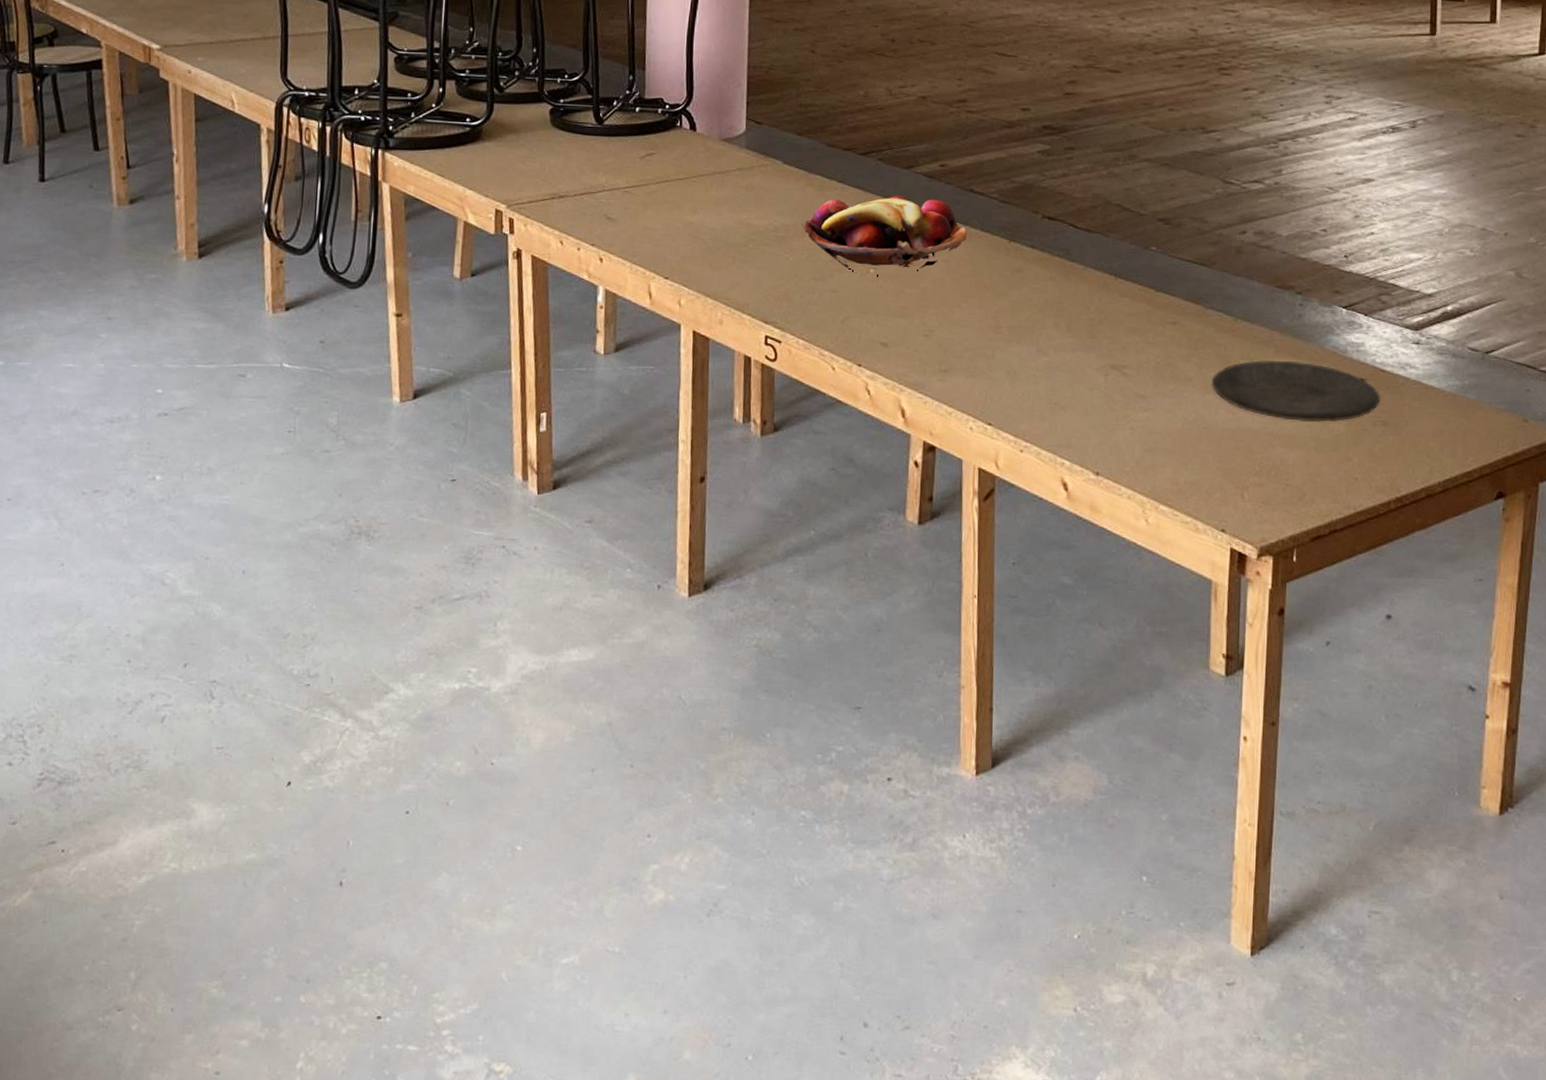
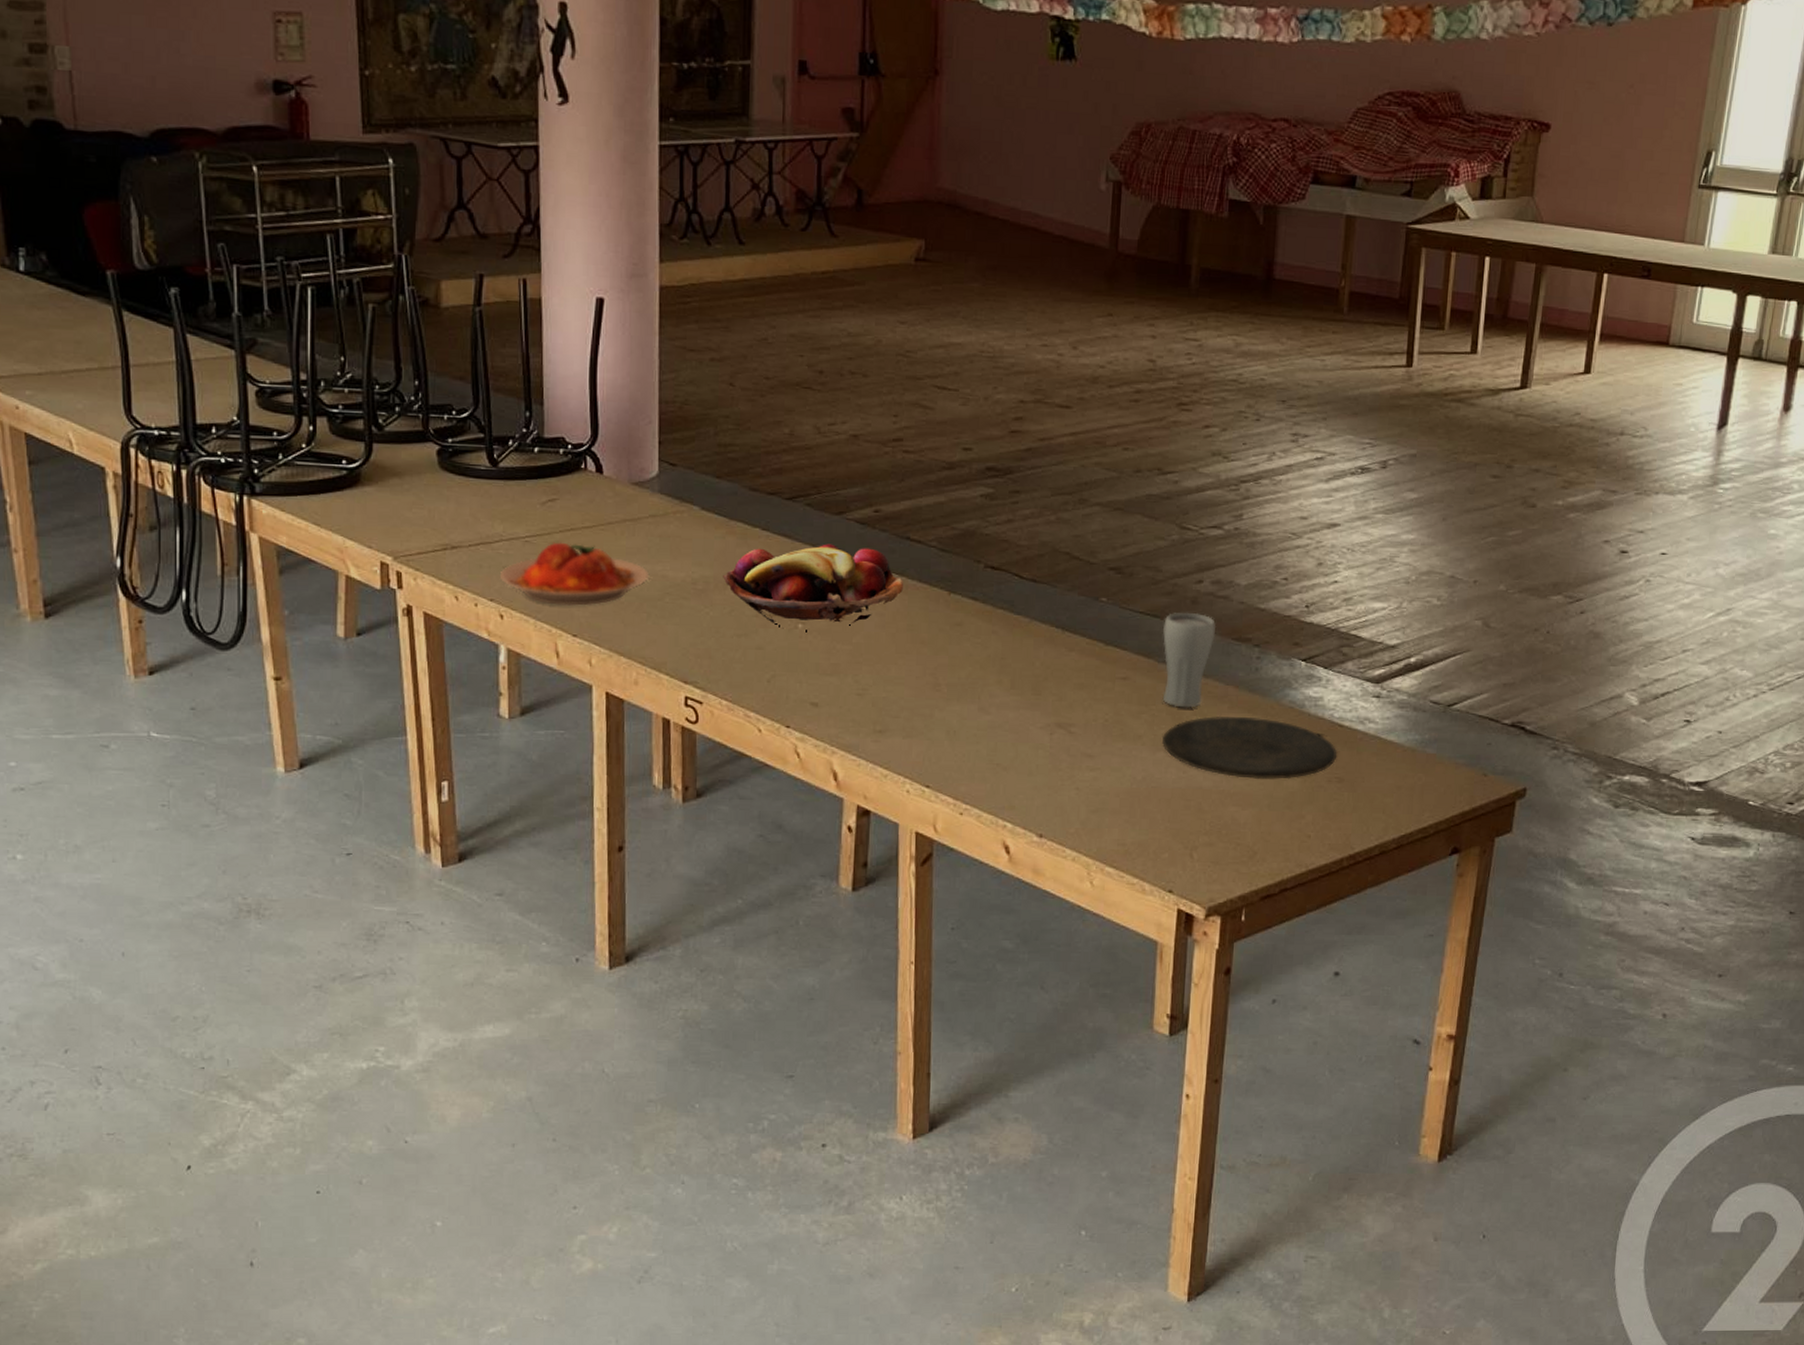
plate: none [602,192,735,251] -> present [501,542,649,606]
drinking glass: none [1210,261,1260,352] -> present [1162,613,1217,708]

